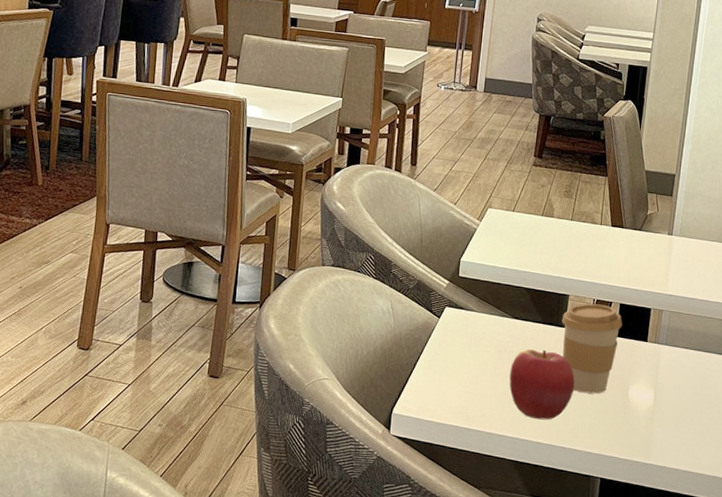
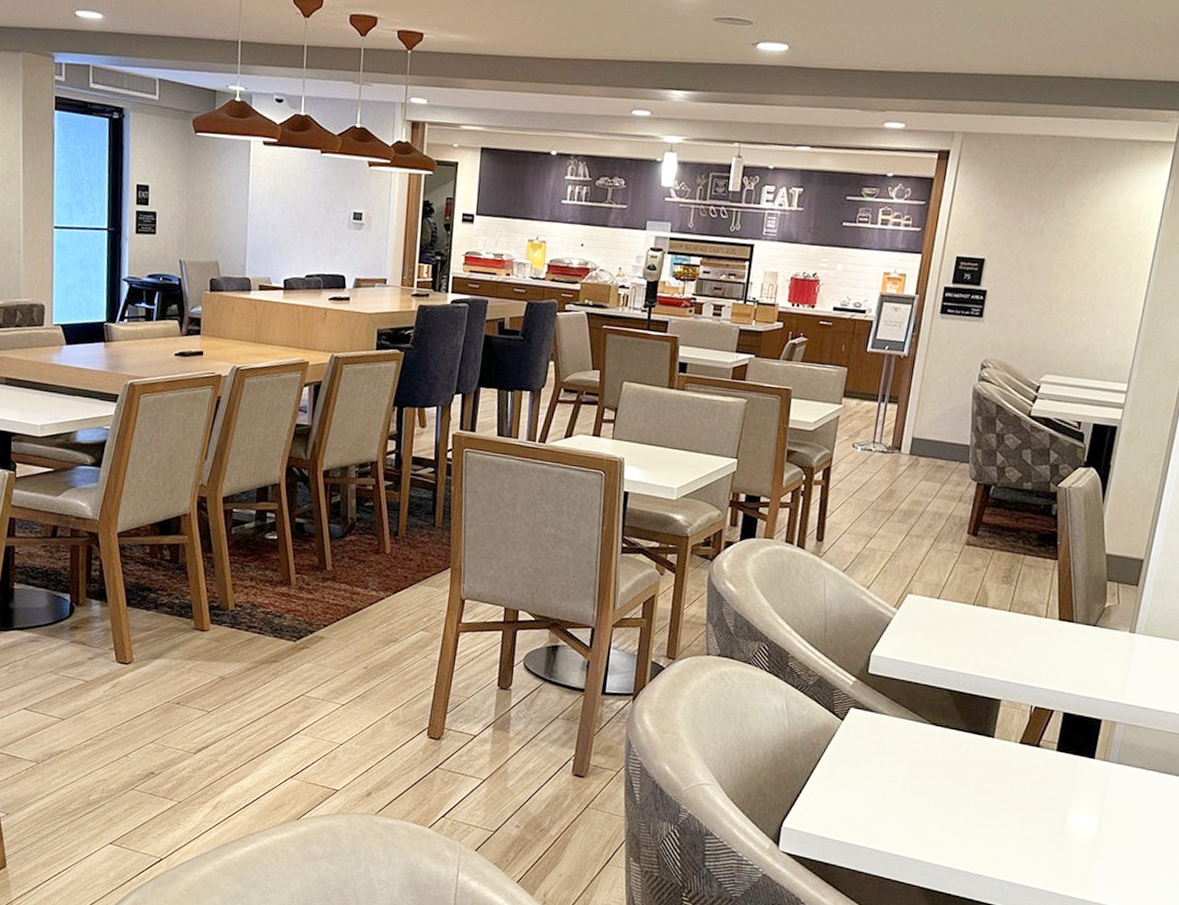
apple: present [509,349,575,420] -> none [922,761,1003,844]
coffee cup: present [561,303,623,394] -> none [989,711,1065,817]

